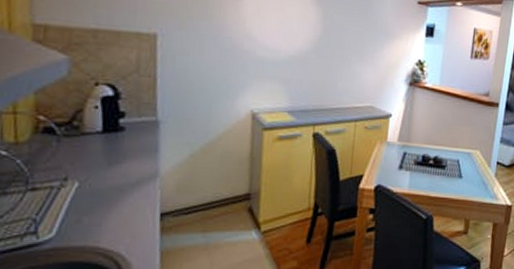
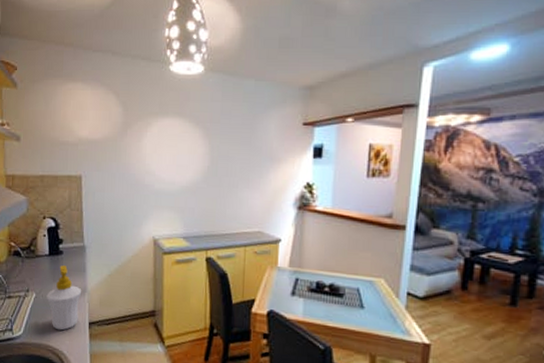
soap bottle: none [96,145,152,227] -> present [46,265,82,331]

